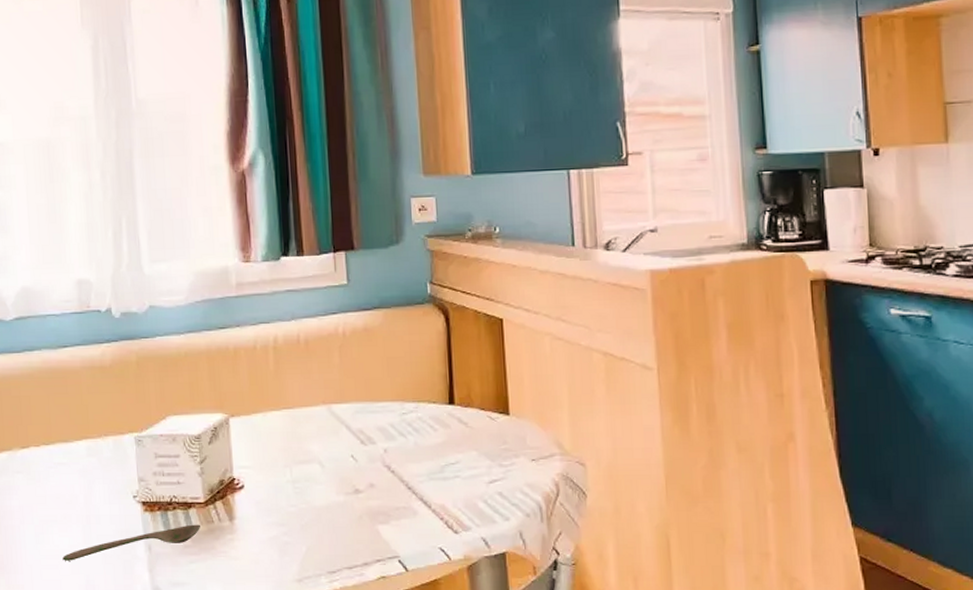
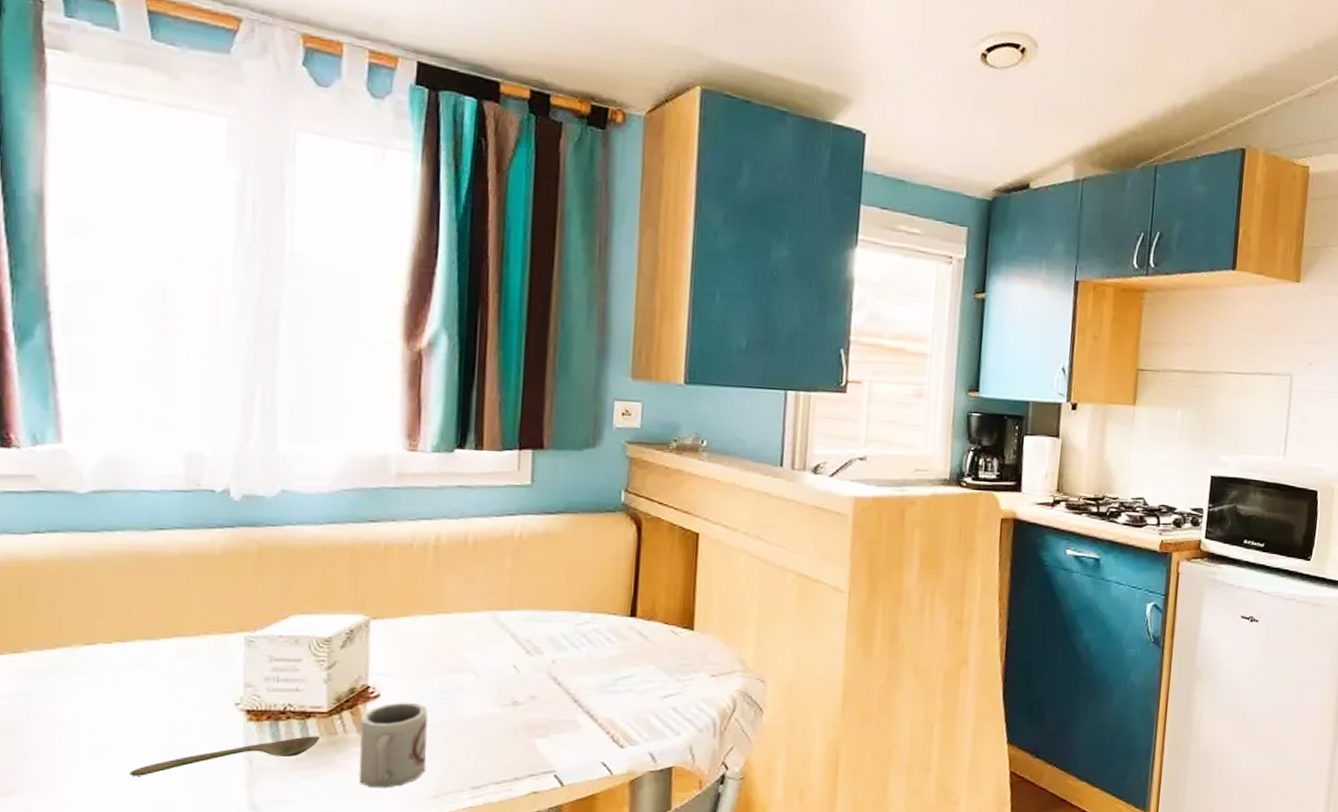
cup: none [231,492,289,572] -> present [358,702,428,788]

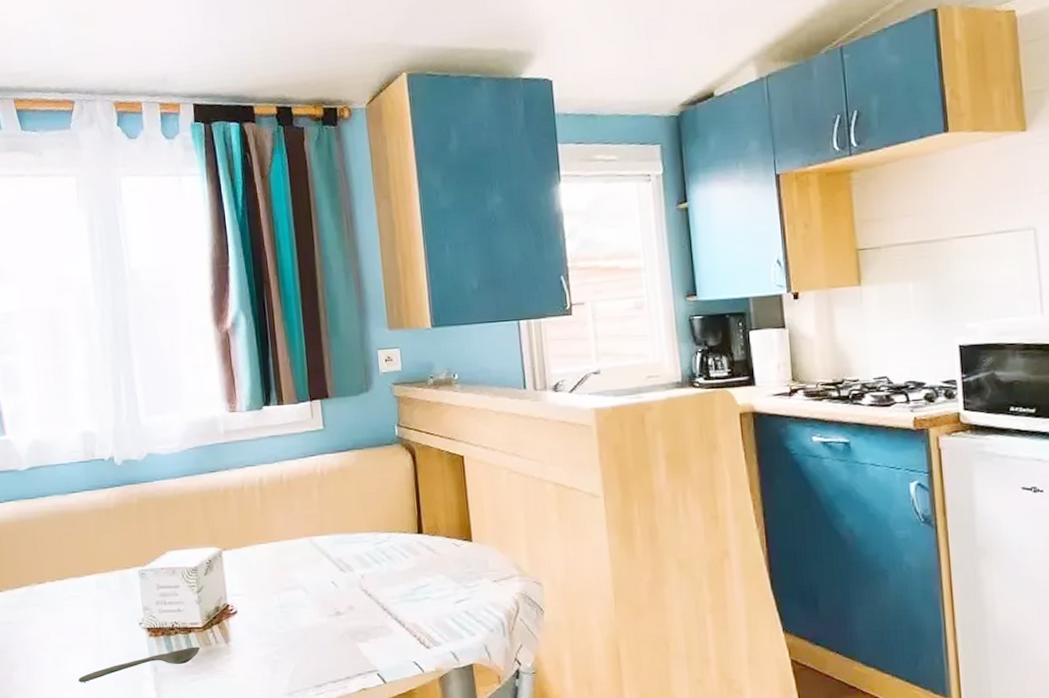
cup: present [358,702,428,788] -> none [226,616,279,688]

